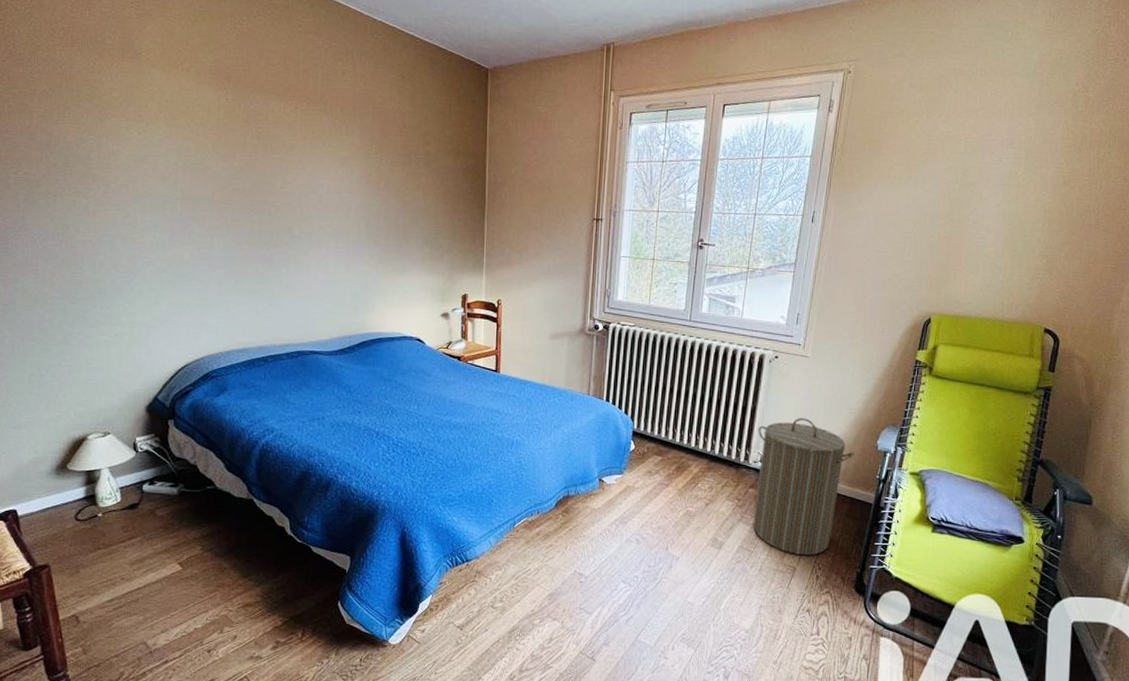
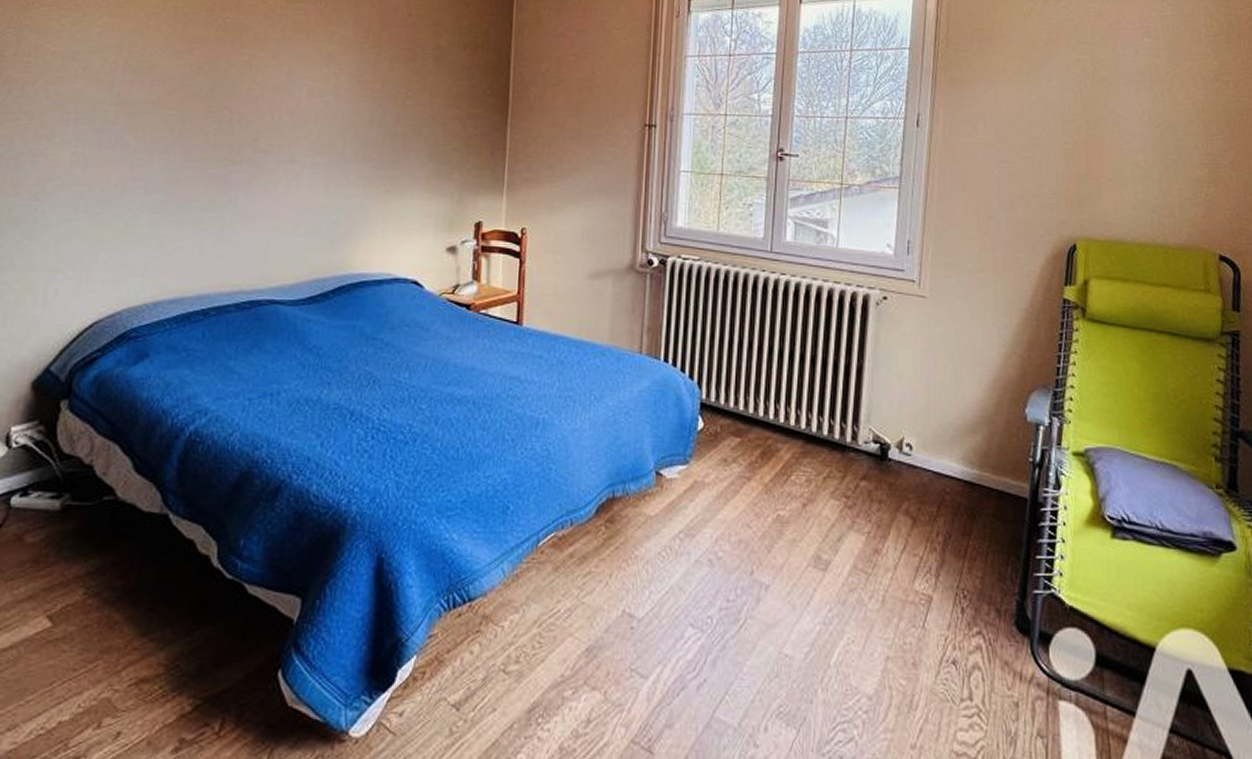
laundry hamper: present [752,418,854,556] -> none [867,379,997,578]

